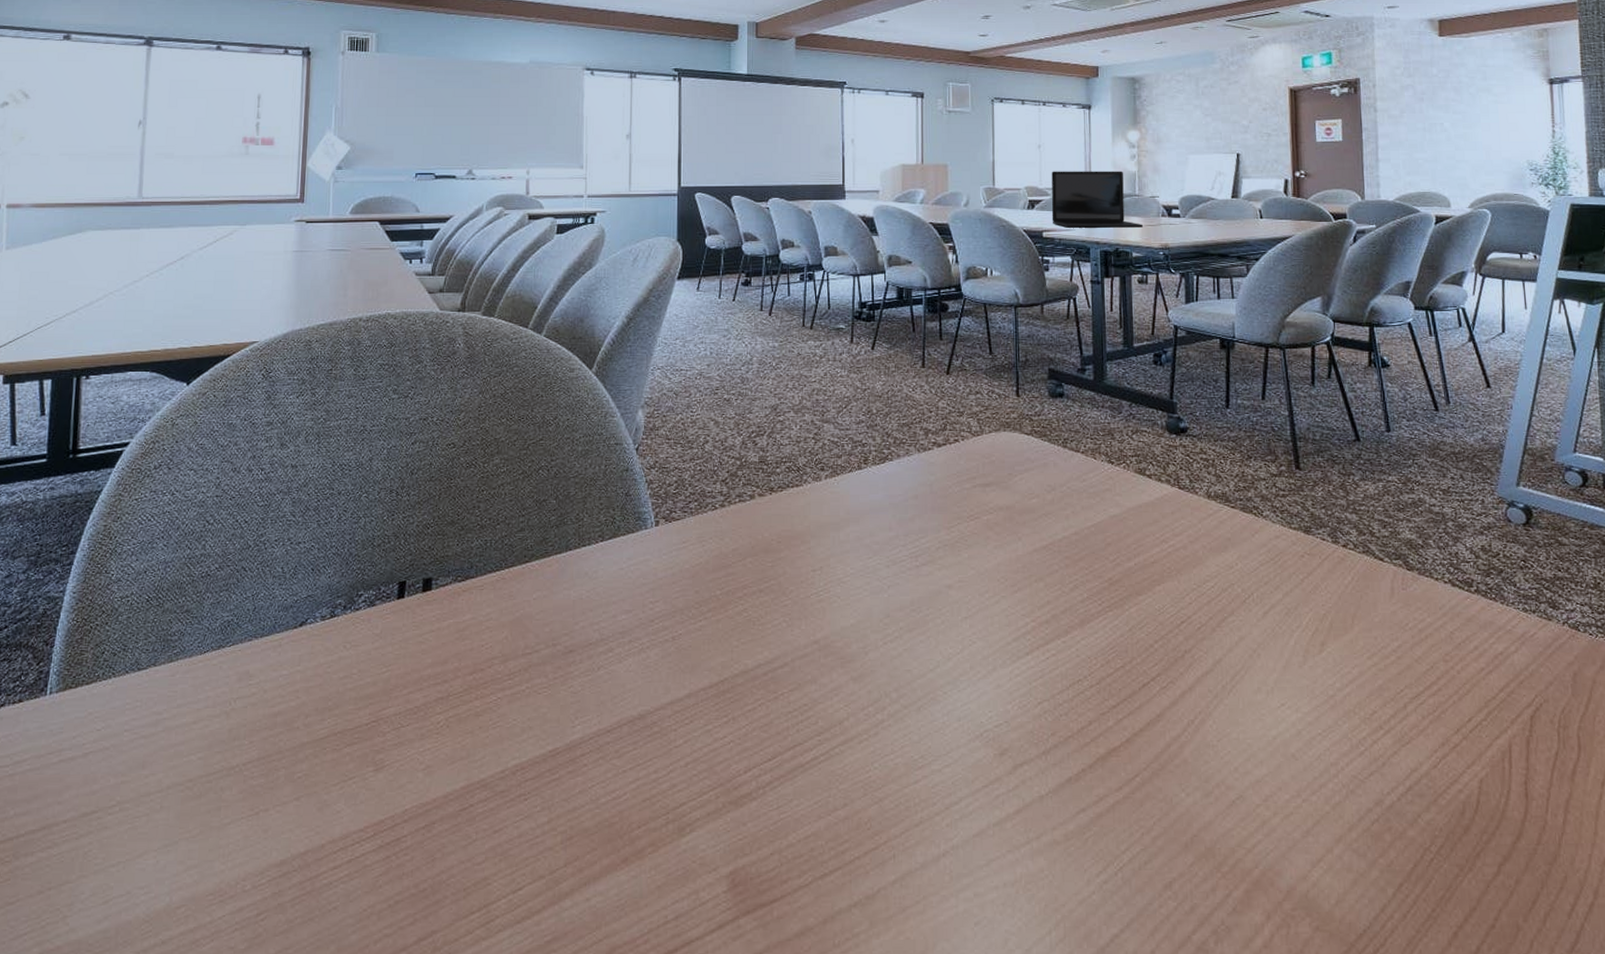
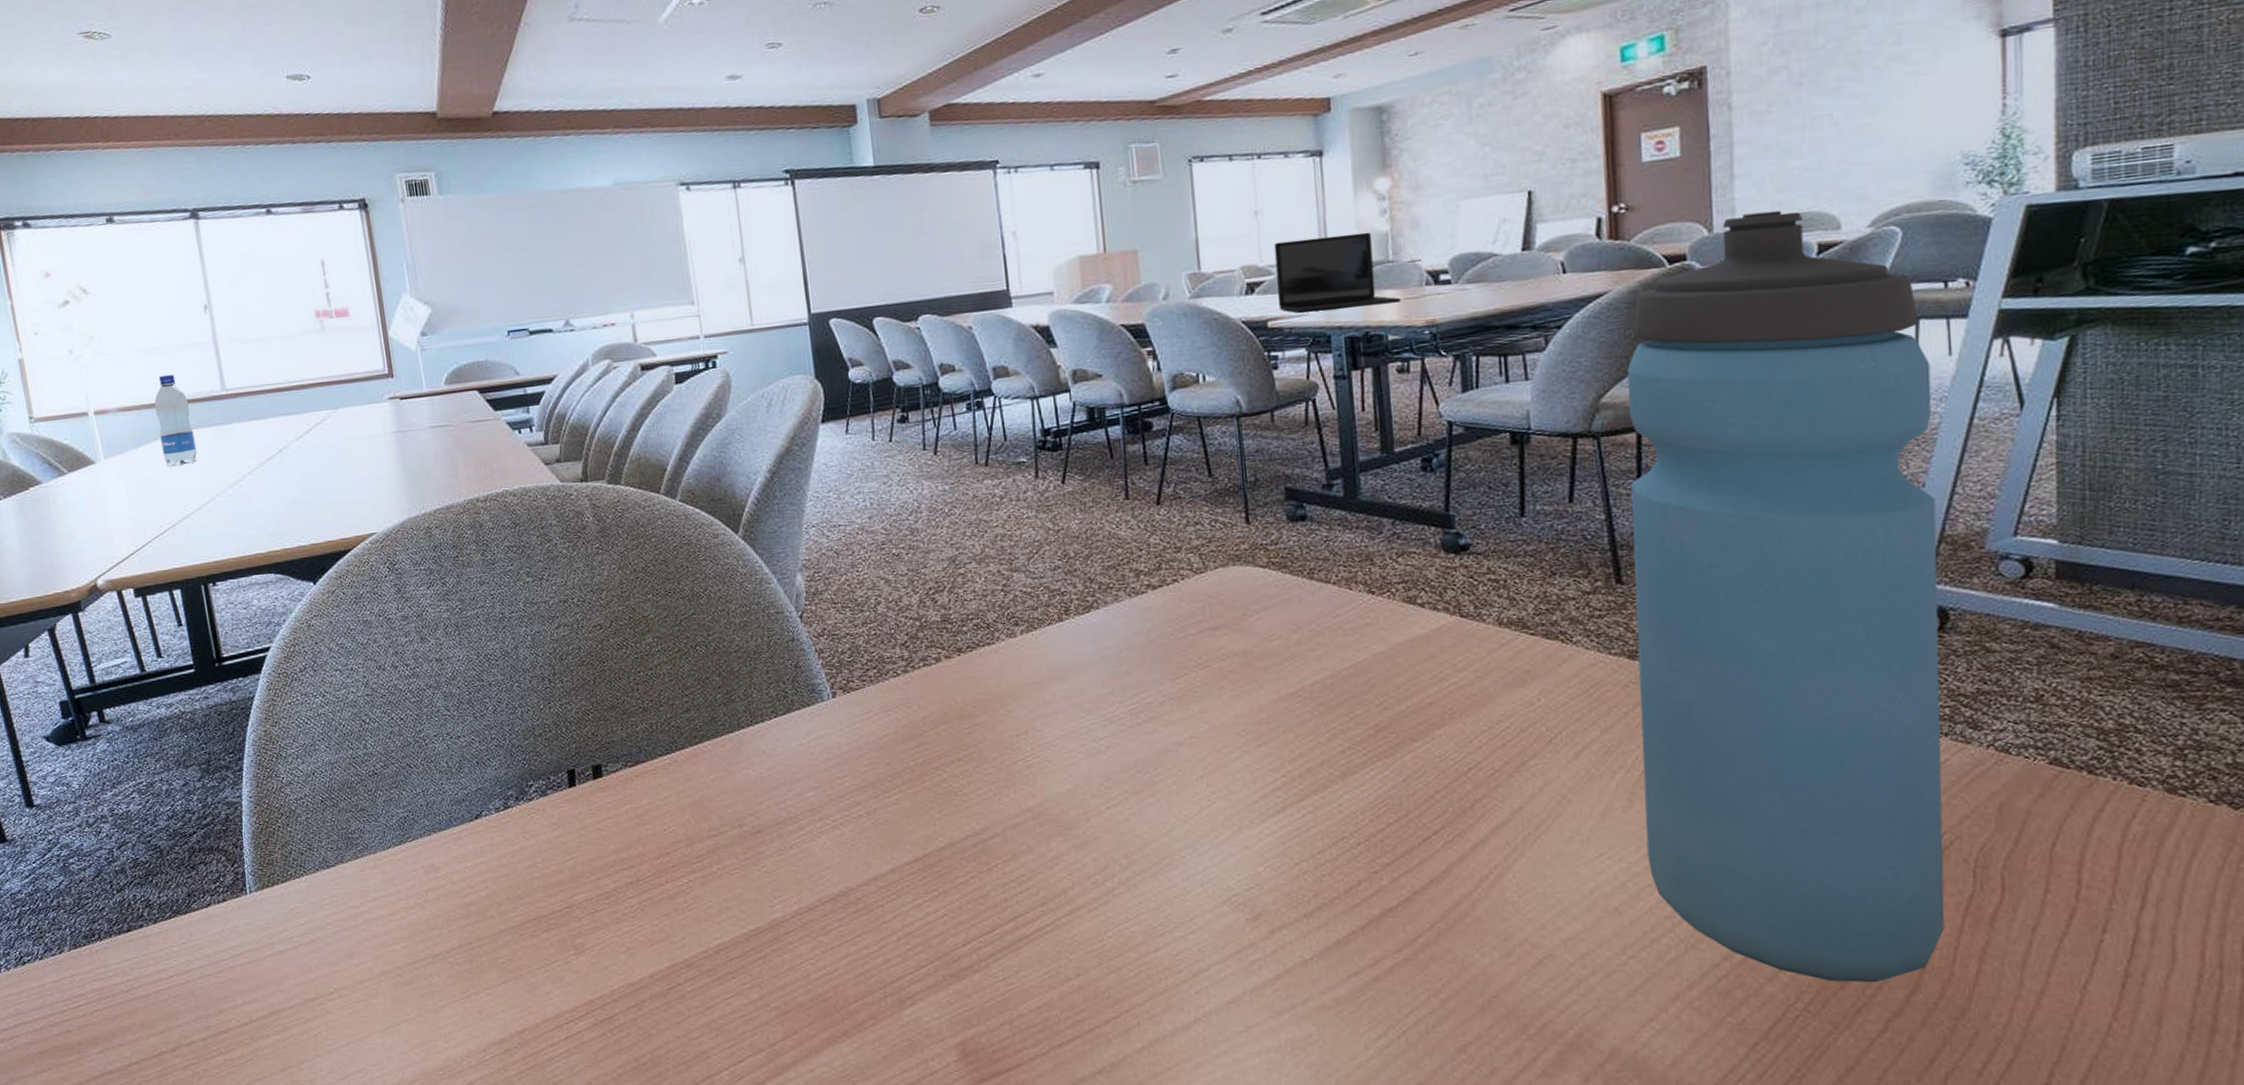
bottle: none [65,179,103,264] -> present [154,375,197,468]
water bottle: none [1305,188,1539,829] -> present [1627,210,1945,983]

